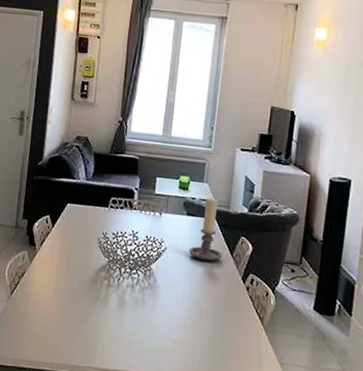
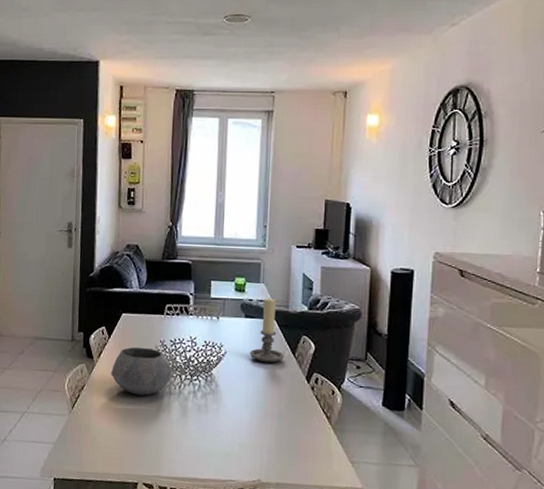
bowl: none [51,237,114,287] -> present [110,347,174,396]

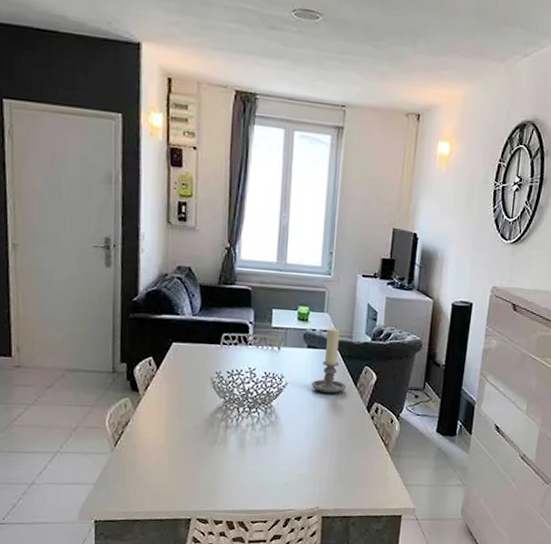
bowl: present [110,347,174,396] -> none [159,378,231,430]

